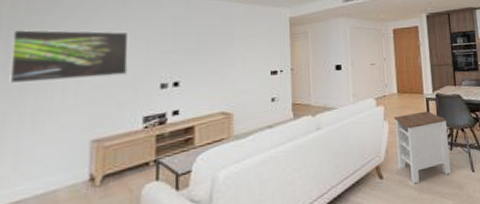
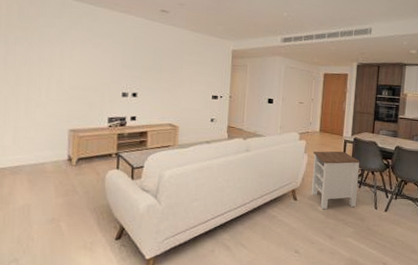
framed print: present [9,29,129,83] -> none [8,31,98,81]

